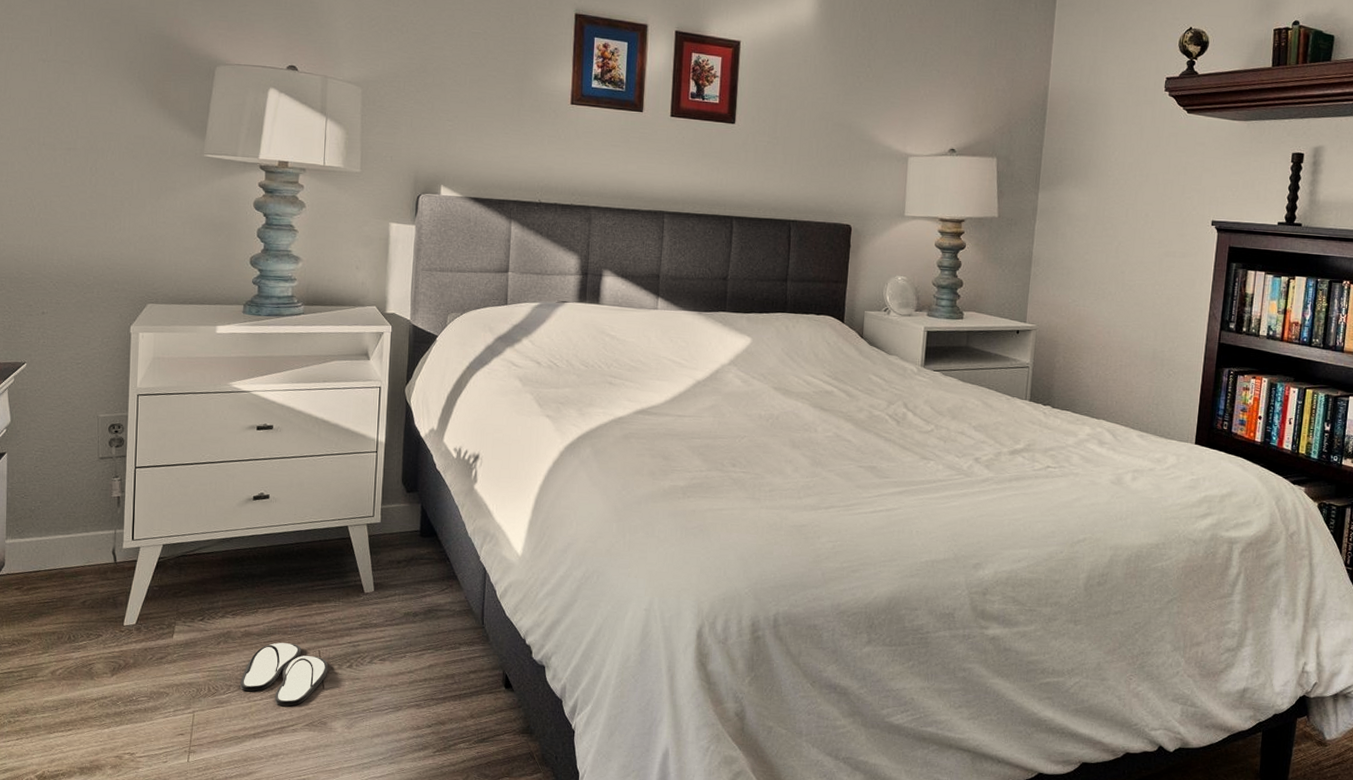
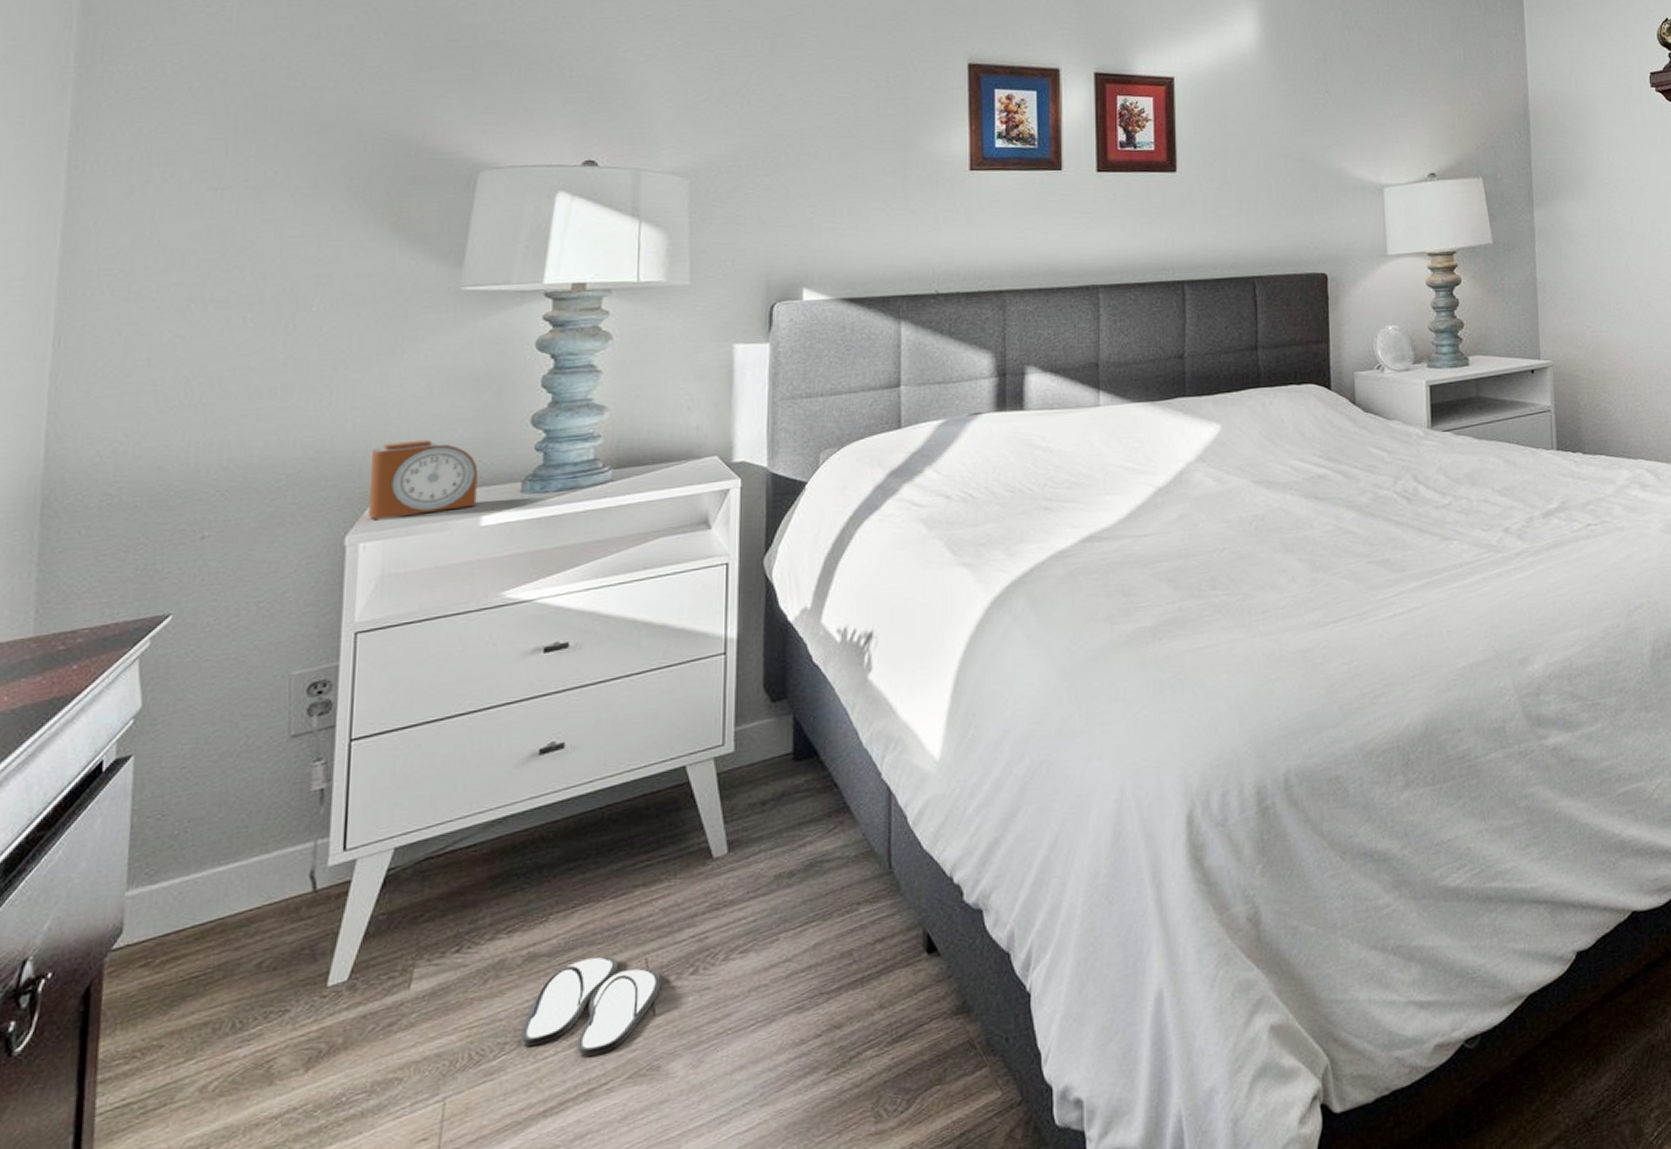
alarm clock: none [144,264,215,319] -> present [368,439,478,520]

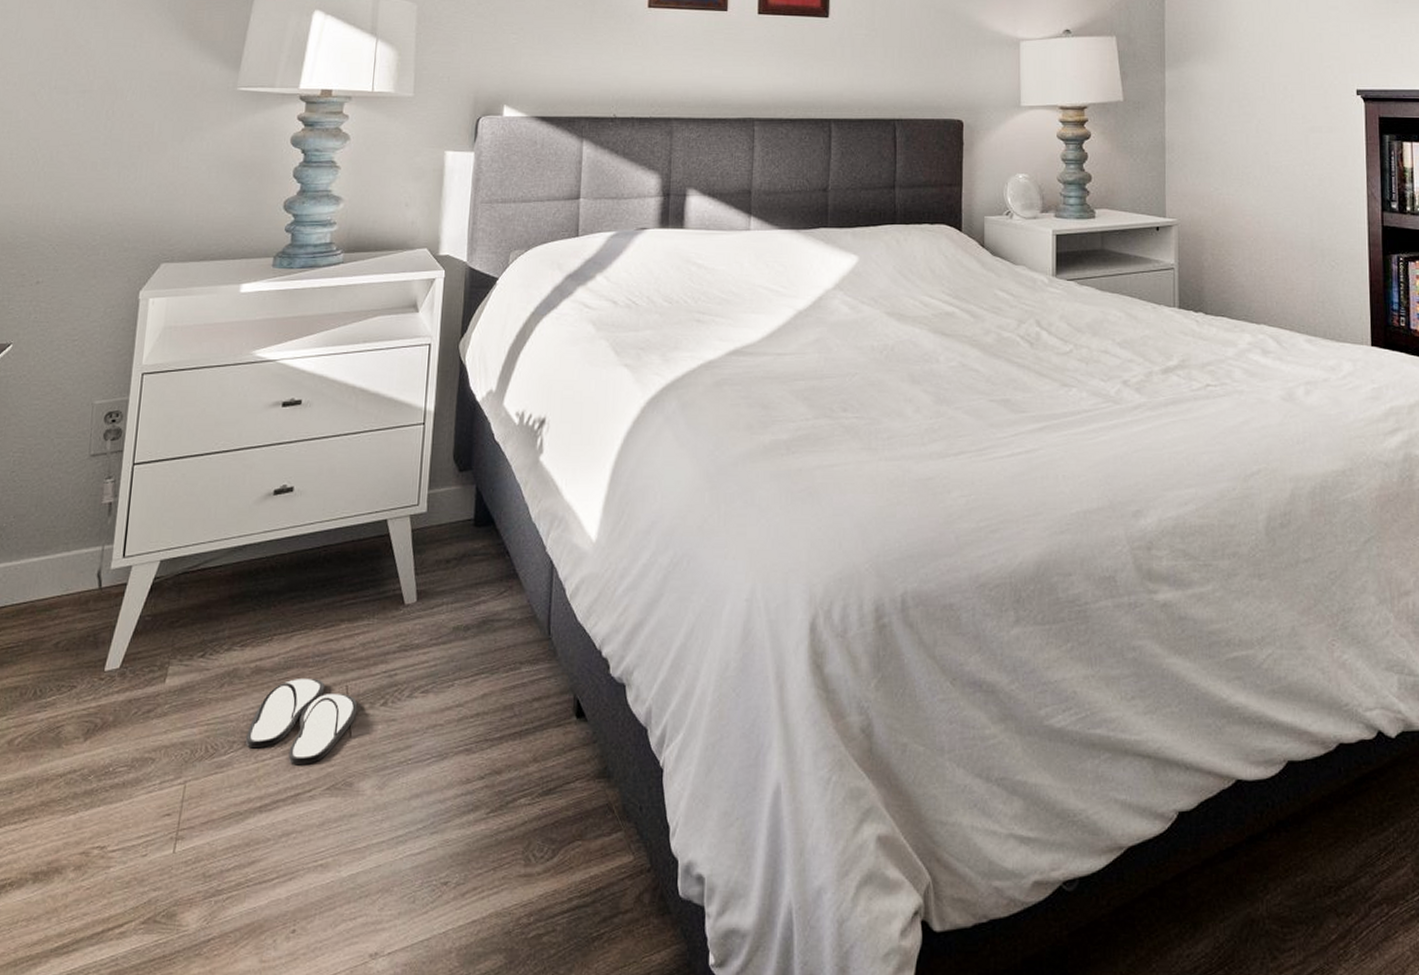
alarm clock: present [368,439,478,520] -> none [157,215,241,280]

